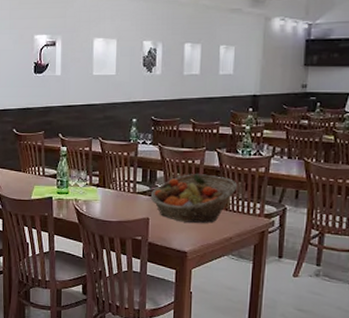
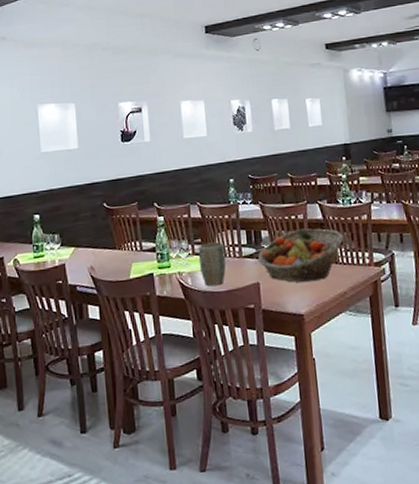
plant pot: none [95,176,121,216] -> present [198,242,227,286]

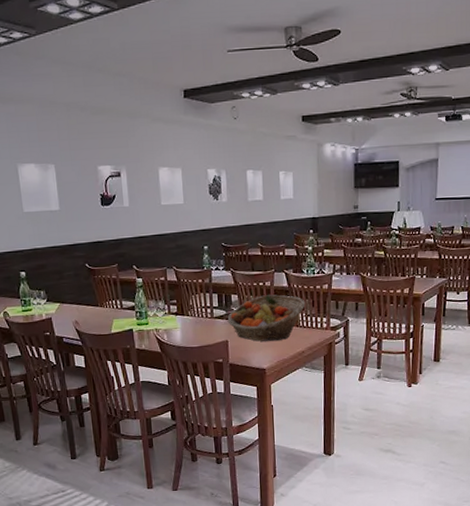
plant pot: present [198,242,227,286] -> none [173,303,199,342]

